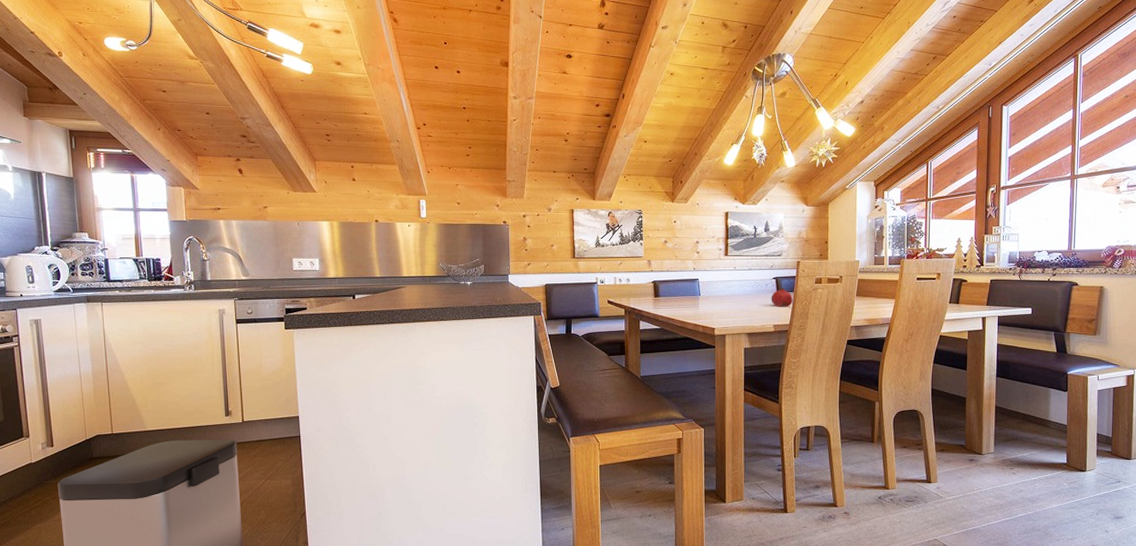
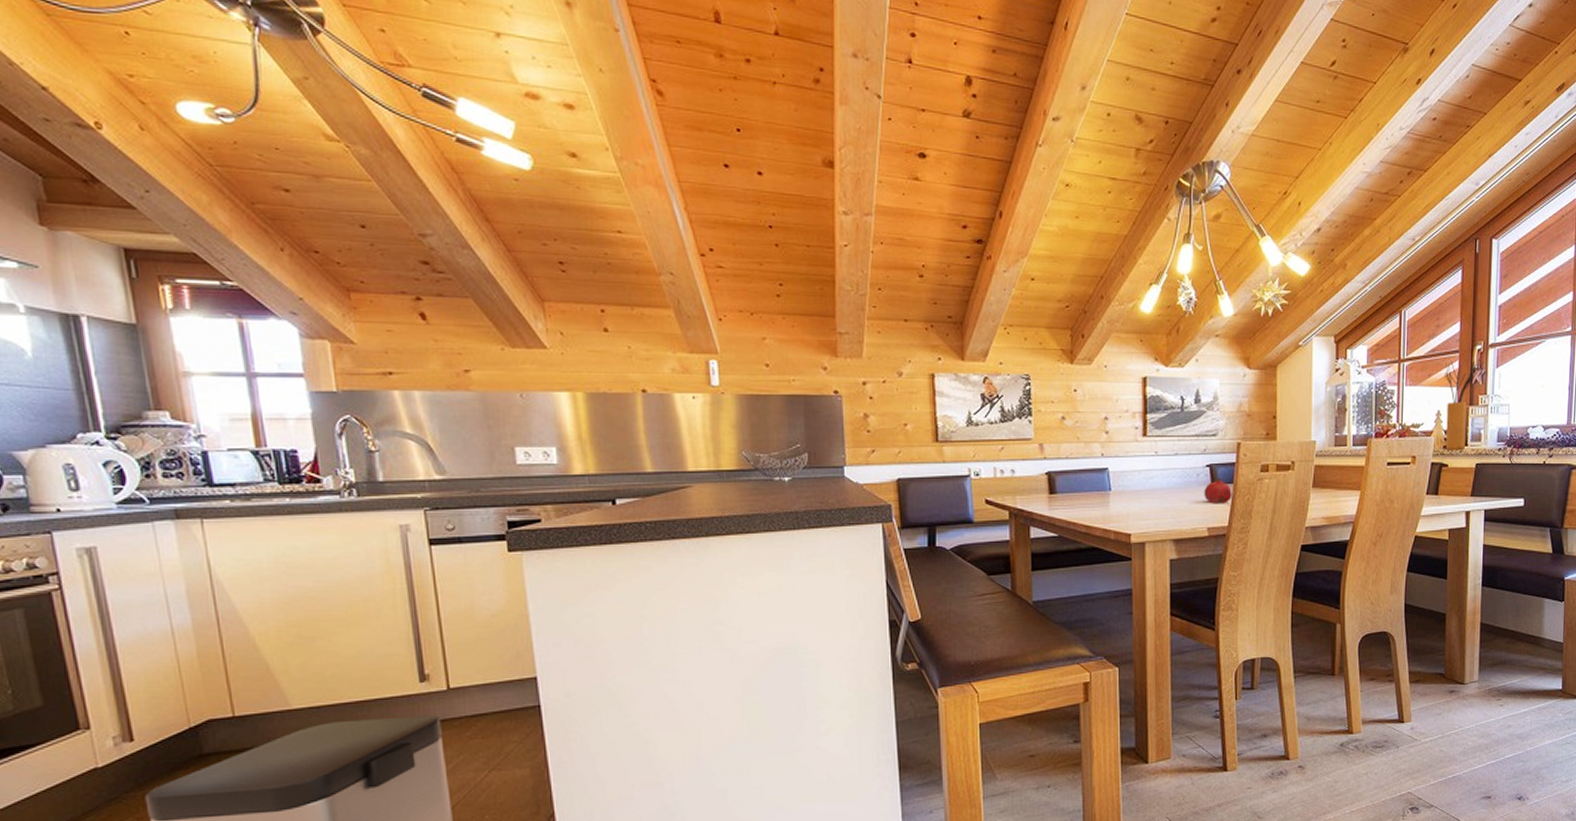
vase: none [963,199,997,270] -> present [1444,360,1484,451]

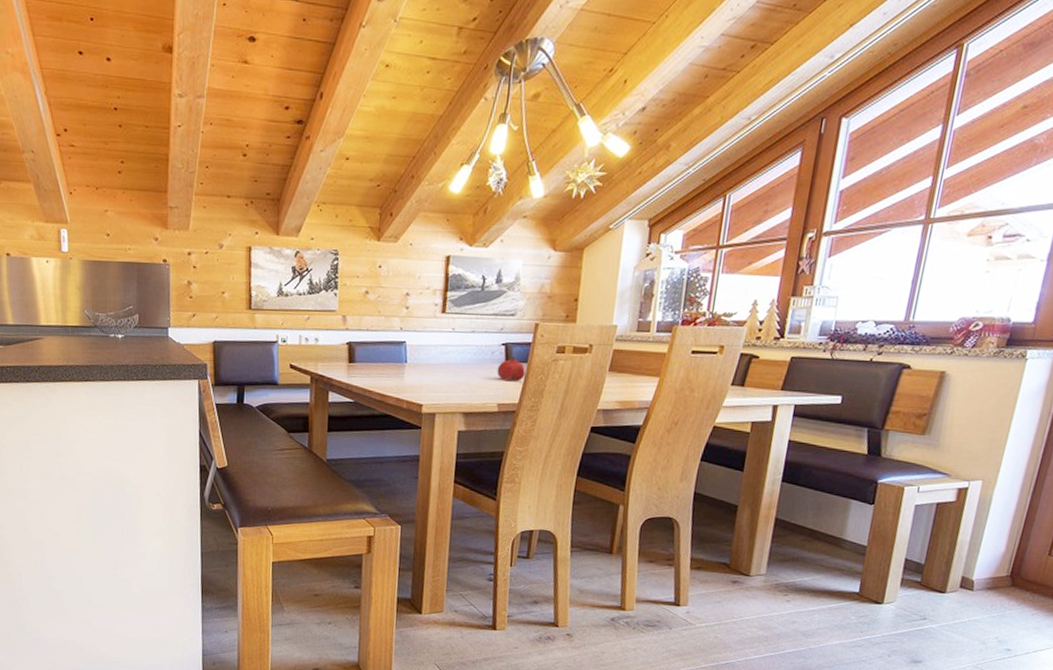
vase: present [1444,360,1484,451] -> none [758,248,815,343]

